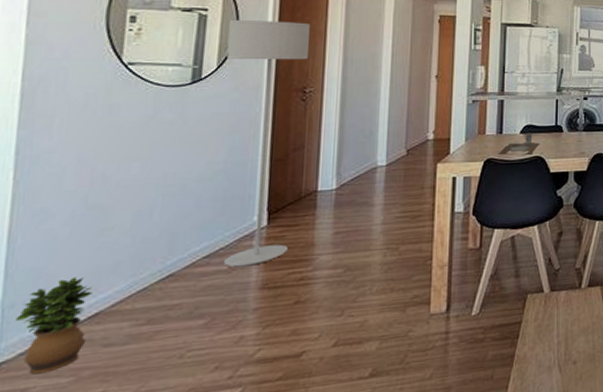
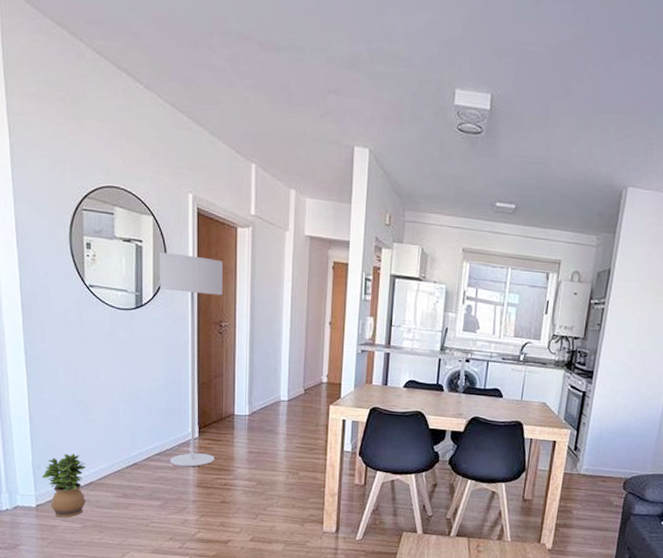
place setting: present [497,134,540,156] -> none [382,389,422,409]

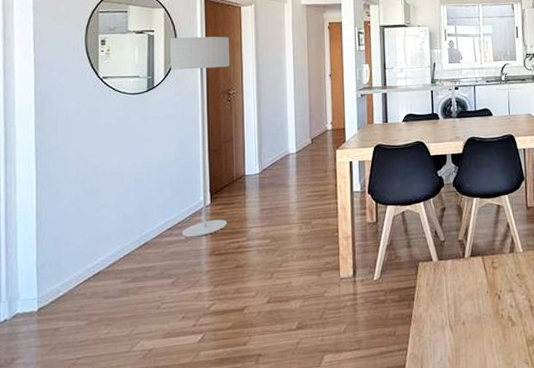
potted plant: present [42,453,87,518] -> none [47,244,94,318]

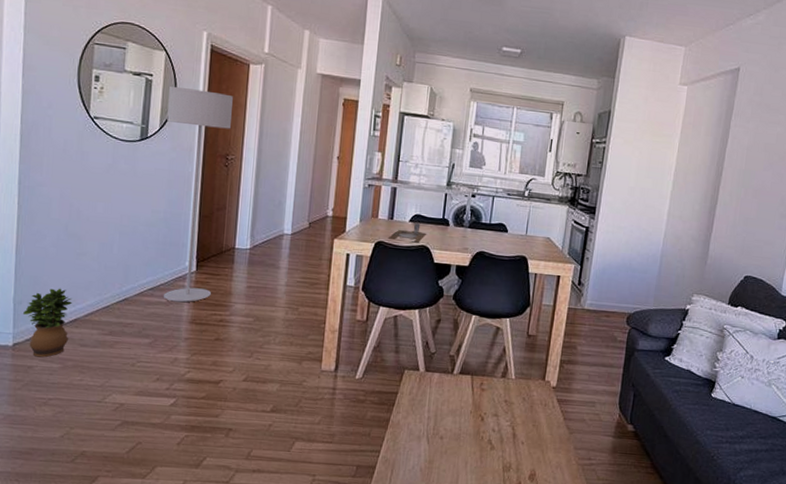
potted plant: none [47,244,94,318] -> present [23,288,72,358]
place setting: none [385,122,420,142] -> present [387,223,427,243]

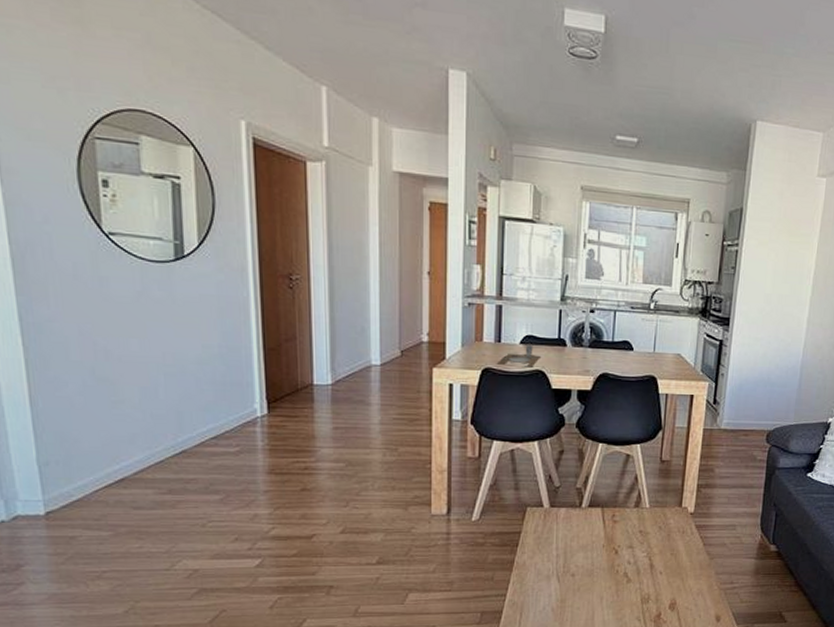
potted plant: present [23,288,72,358] -> none [53,443,118,526]
floor lamp: present [163,87,233,303] -> none [205,192,292,451]

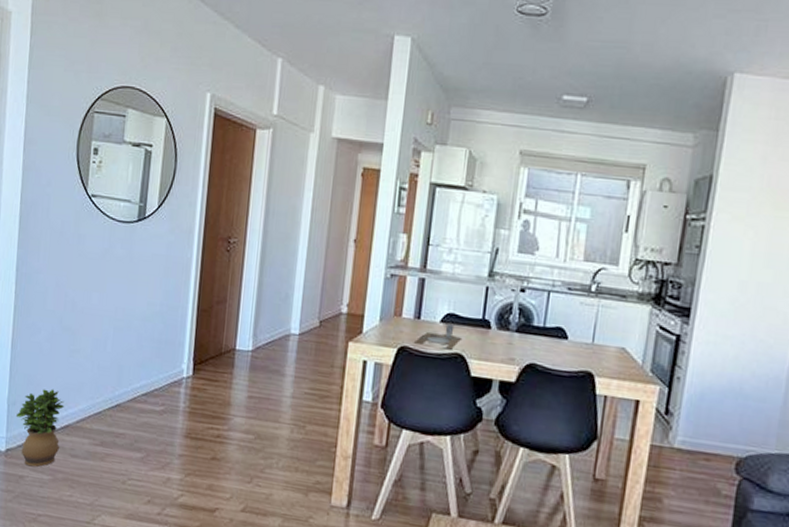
potted plant: none [53,443,118,526] -> present [17,389,64,467]

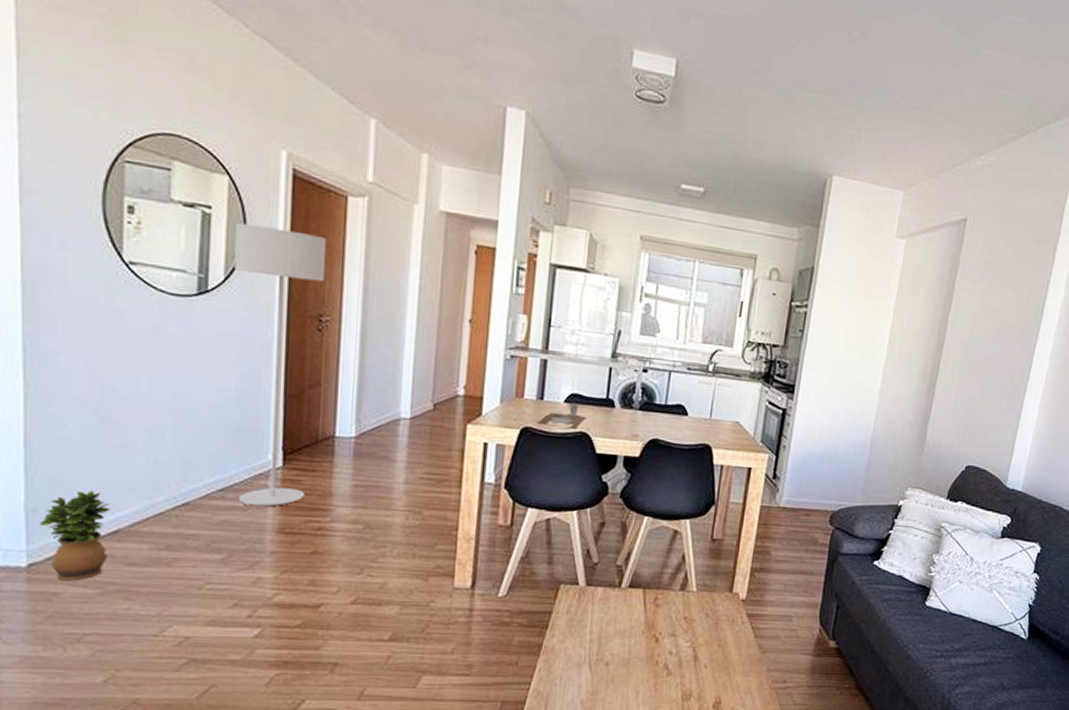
floor lamp: none [156,158,237,413] -> present [235,223,326,507]

